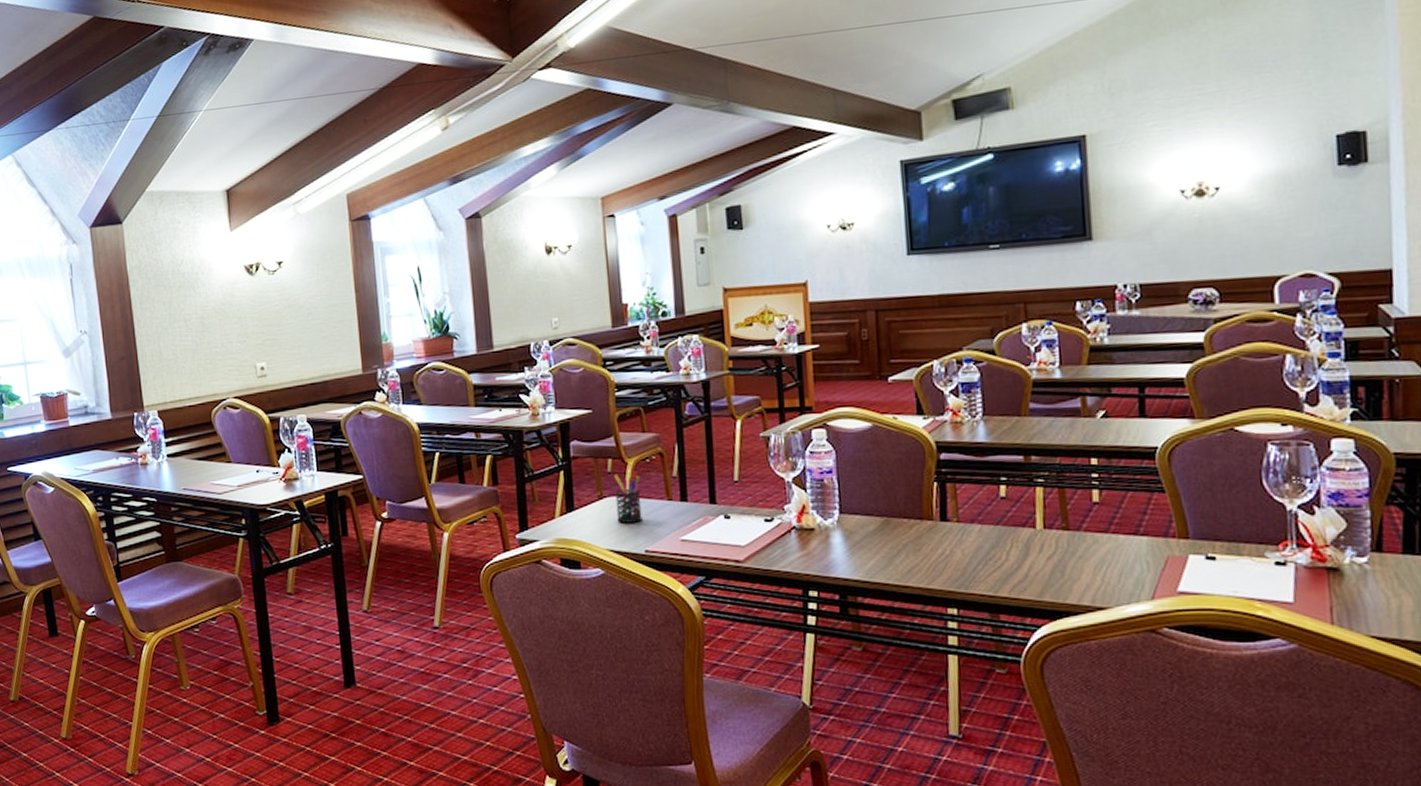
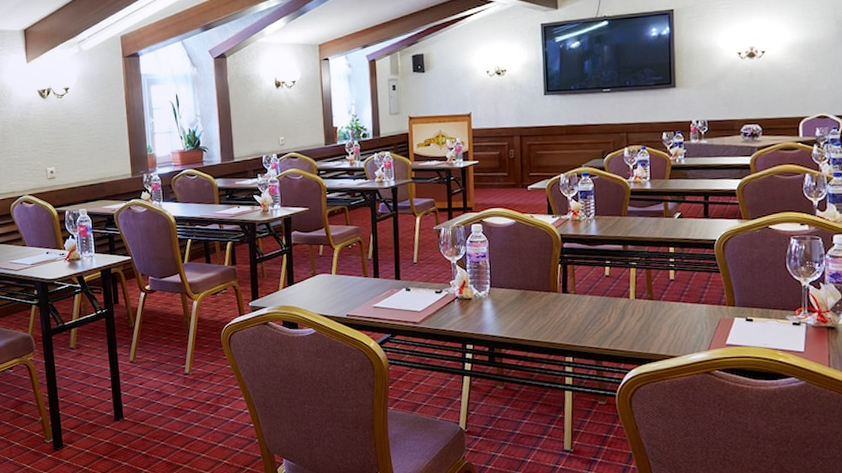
pen holder: present [614,471,643,523] -> none [324,255,345,294]

